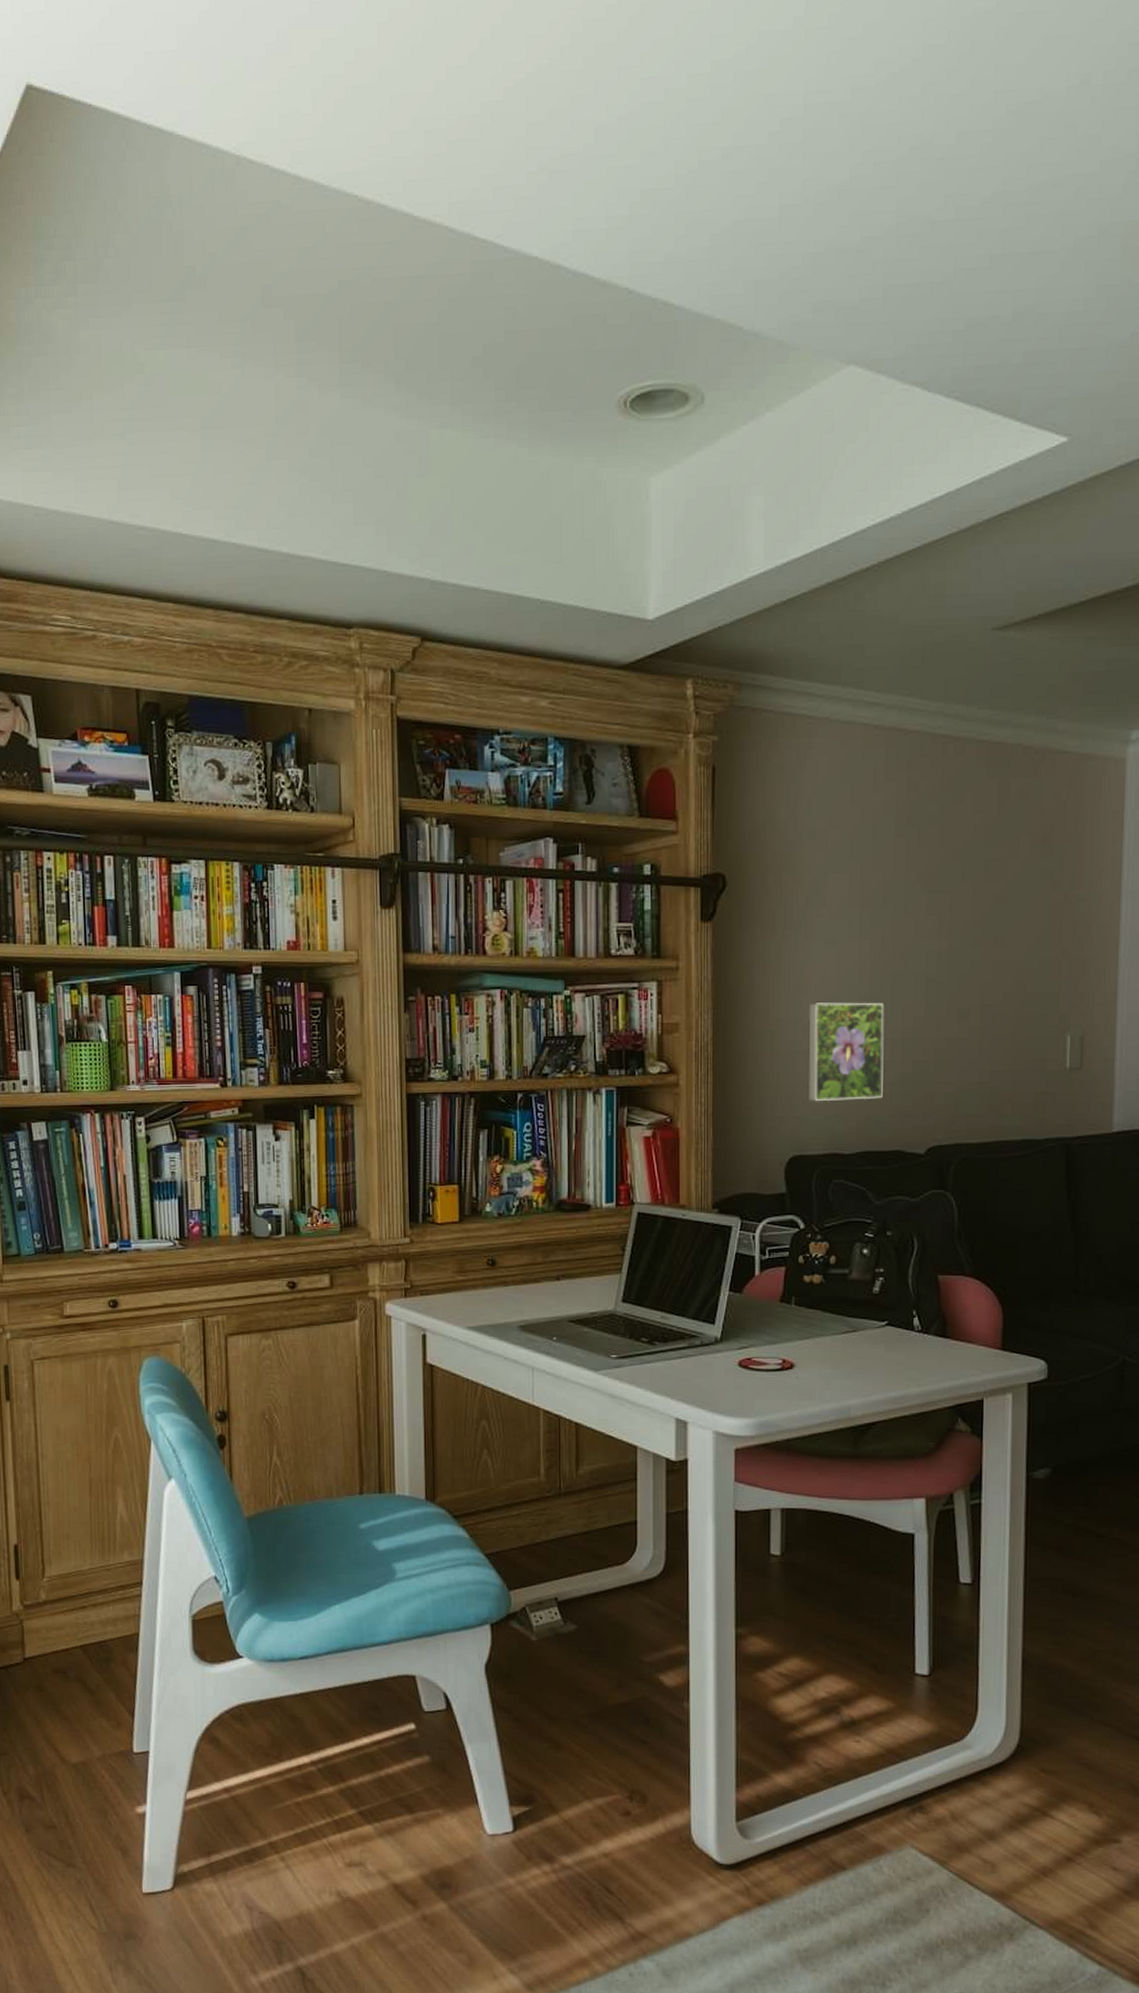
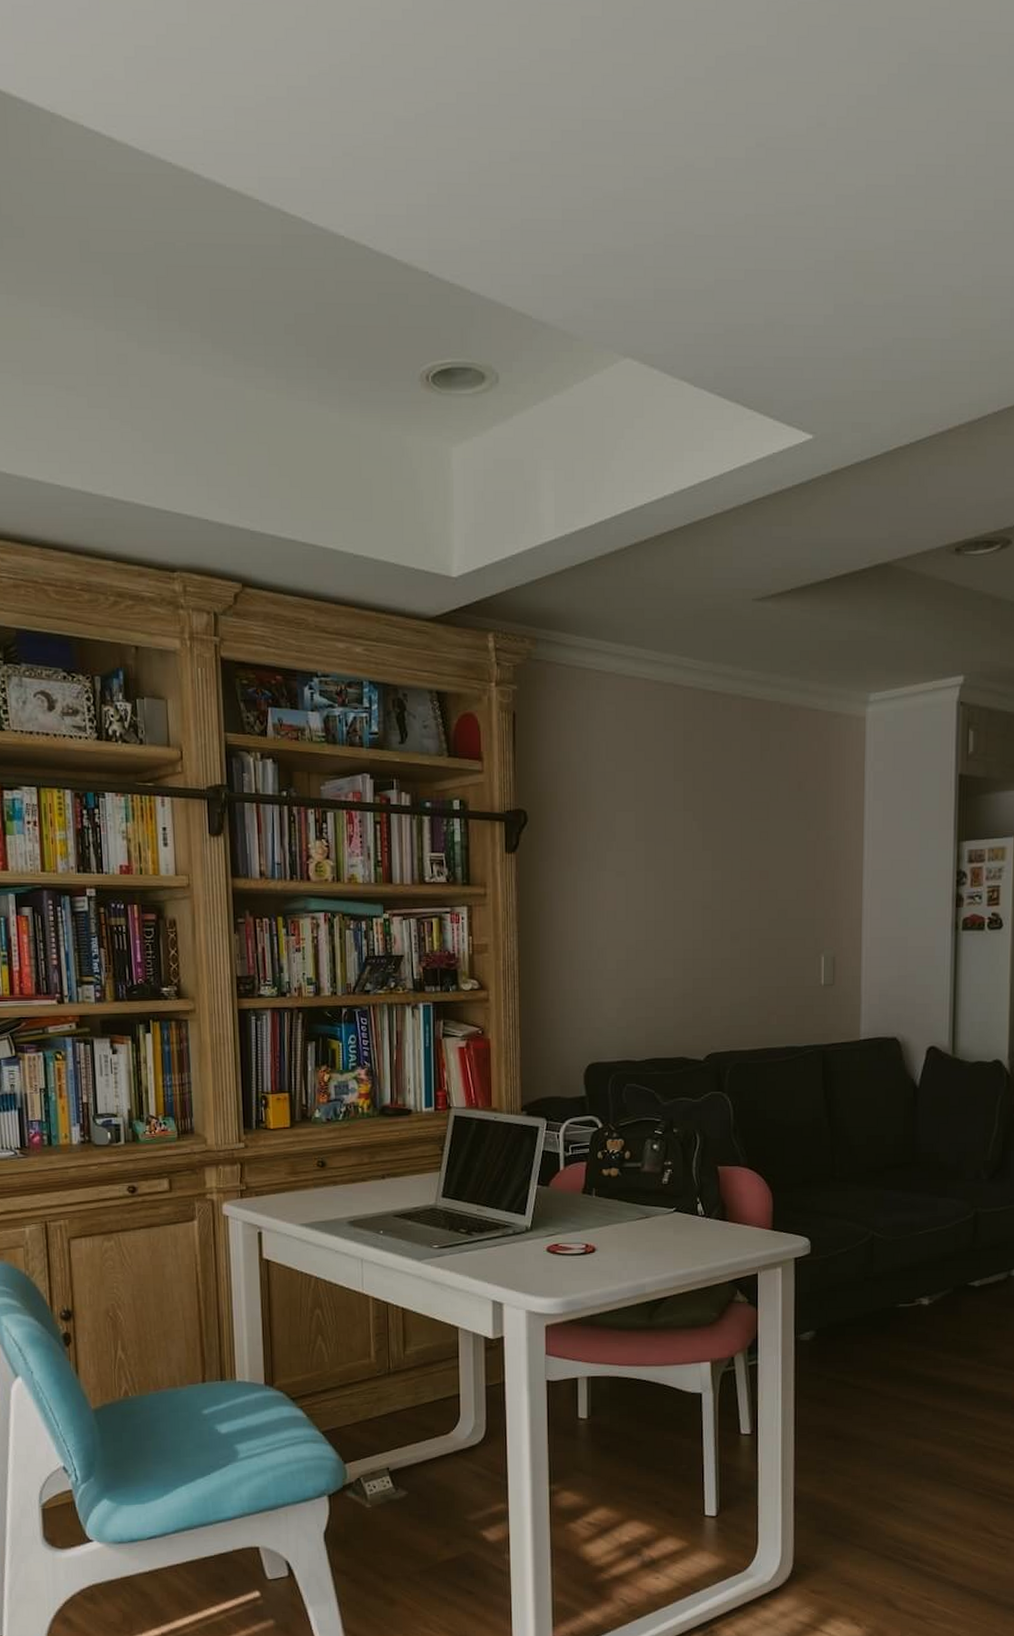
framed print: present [807,1002,885,1102] -> none [602,926,668,1015]

